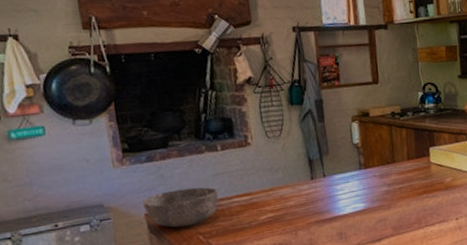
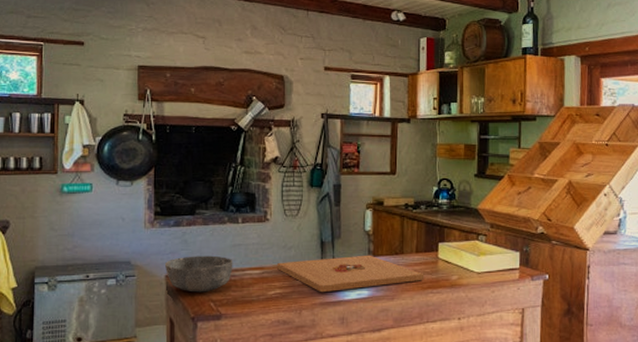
platter: none [264,167,419,211] -> present [276,255,424,293]

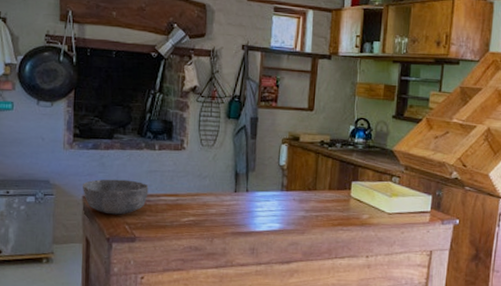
platter: present [276,255,424,293] -> none [190,188,336,223]

